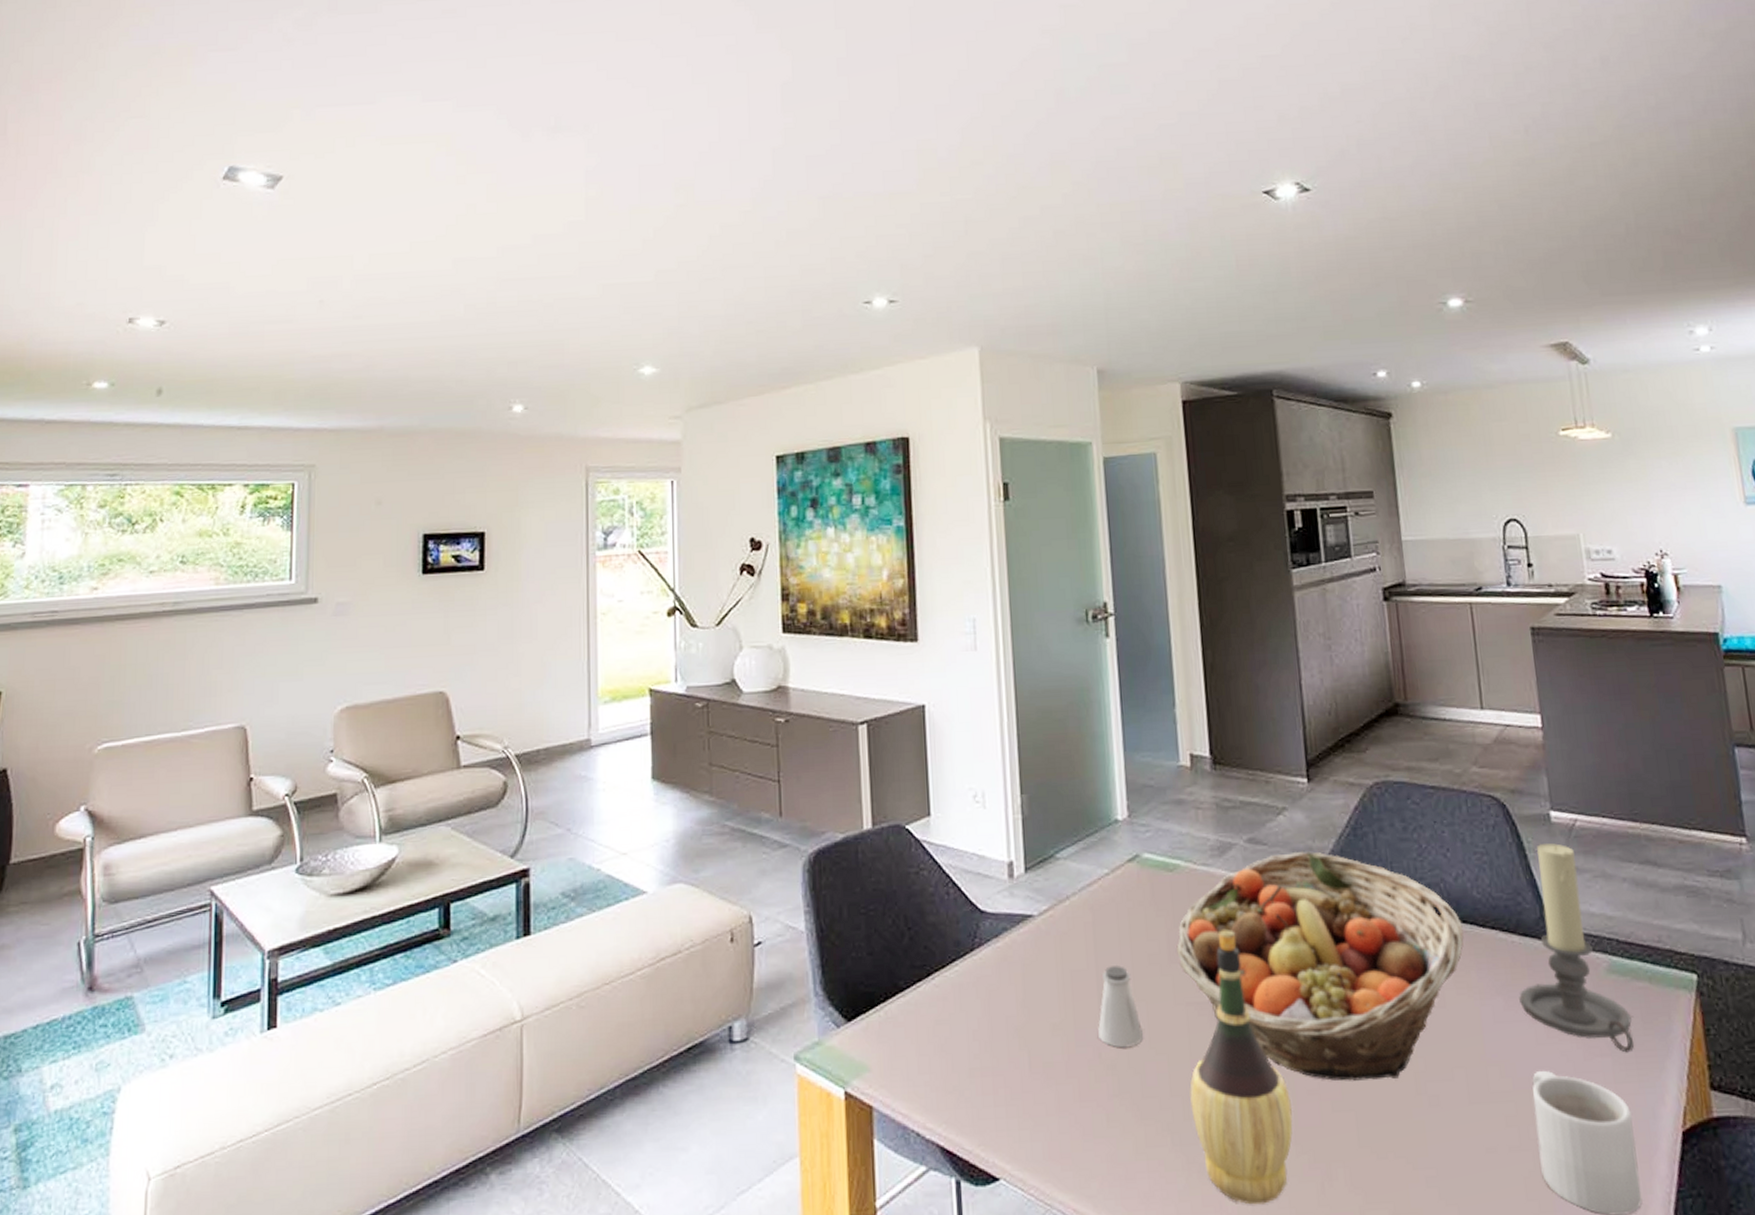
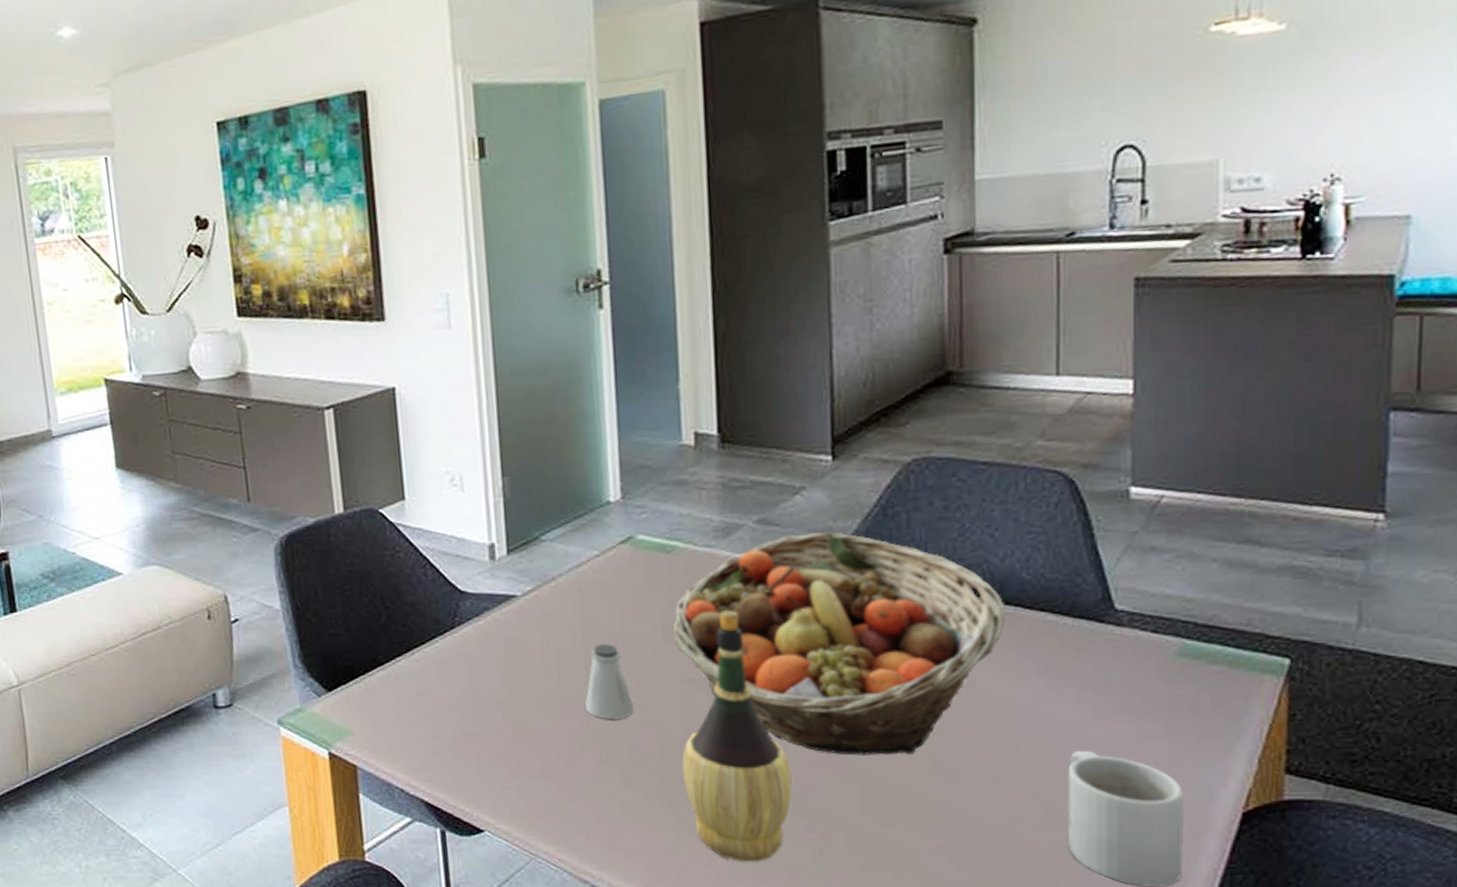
candle holder: present [1519,843,1634,1053] -> none [1065,522,1199,736]

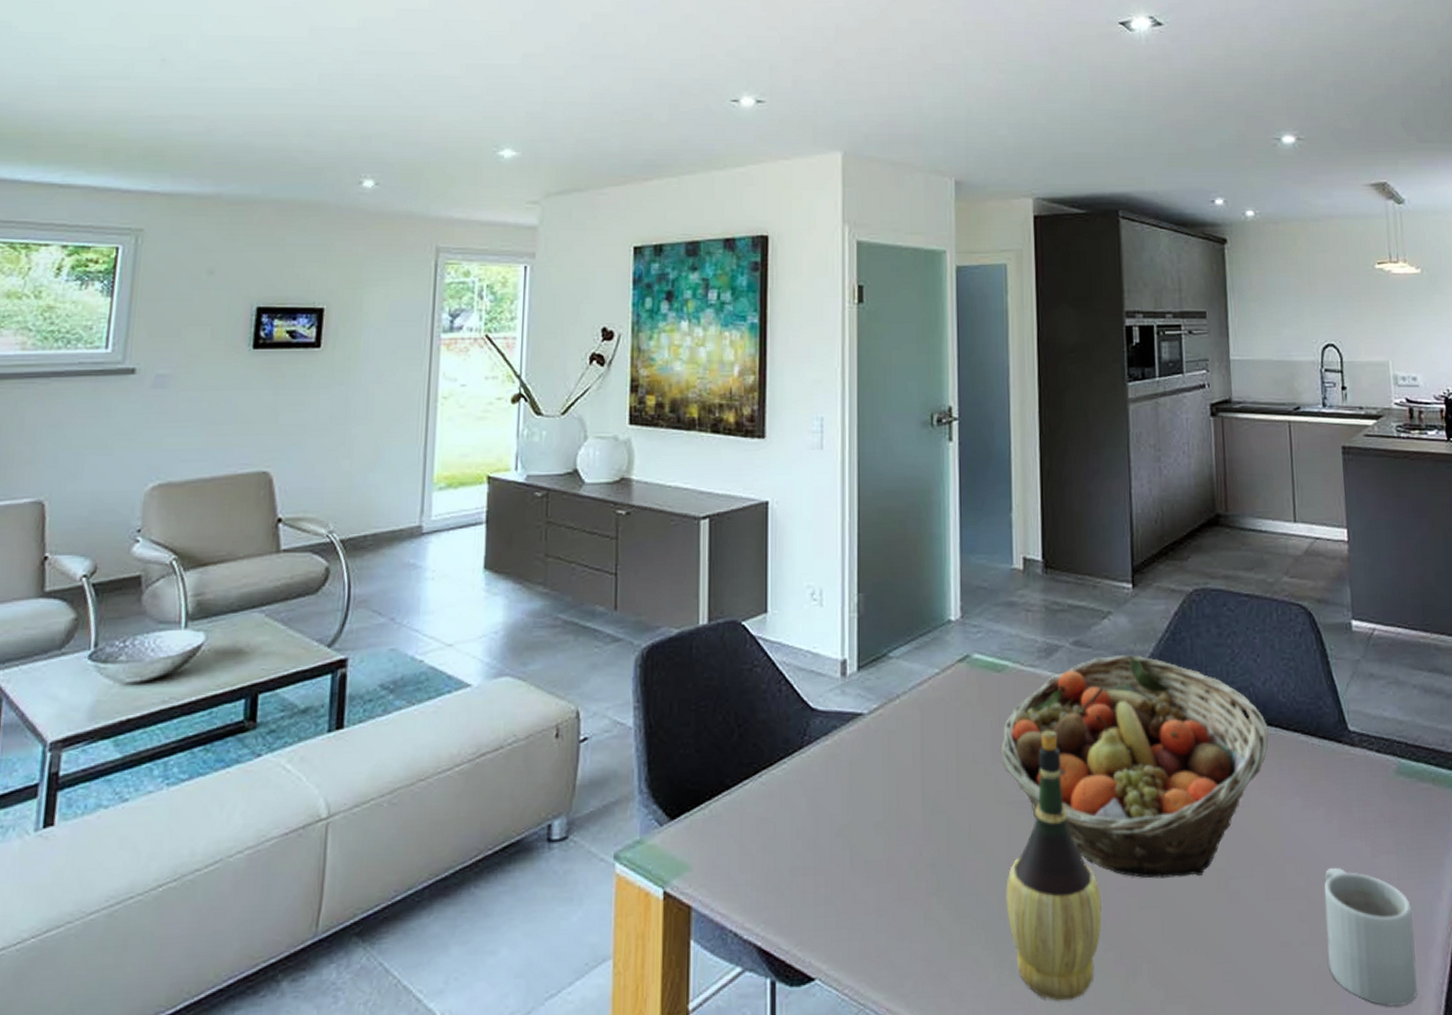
saltshaker: present [585,643,633,720] -> none [920,763,963,847]

